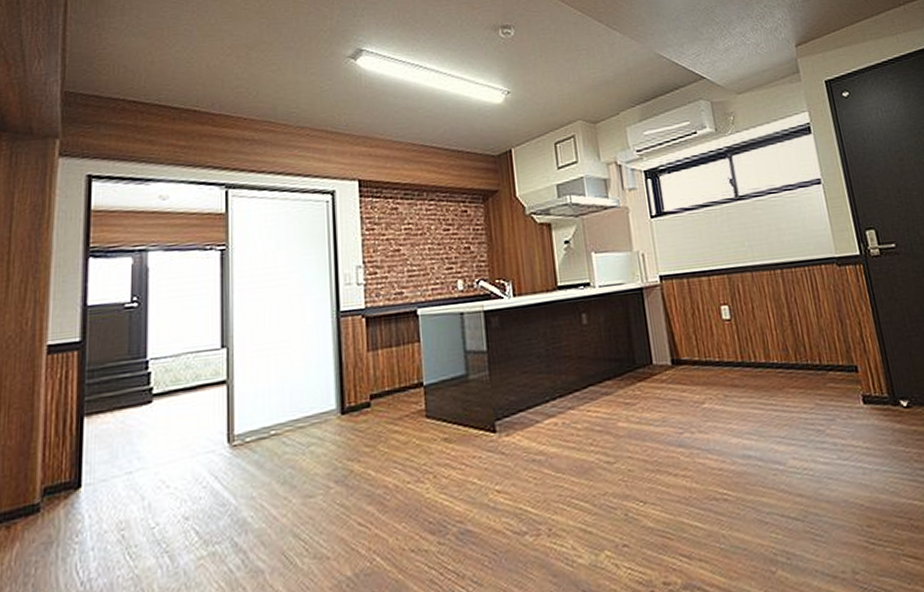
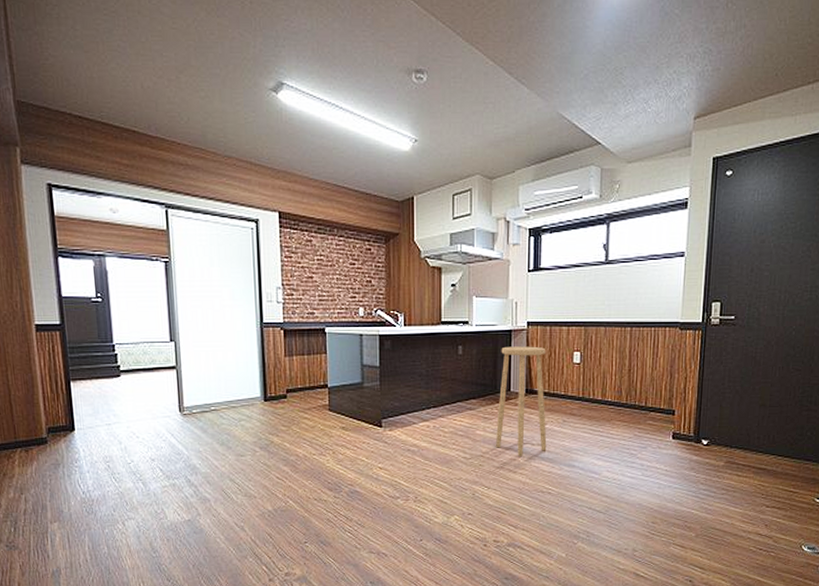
stool: none [633,304,711,452] -> present [495,346,547,456]

